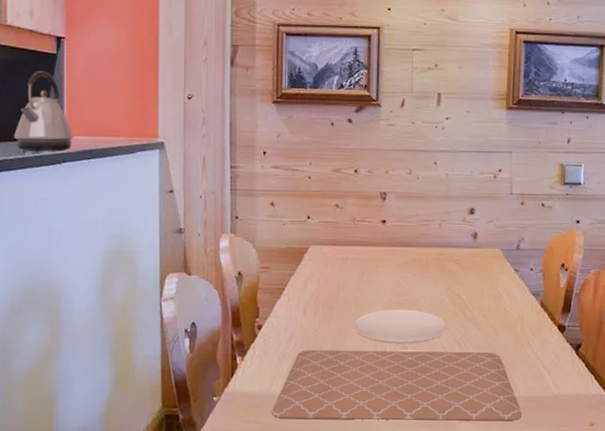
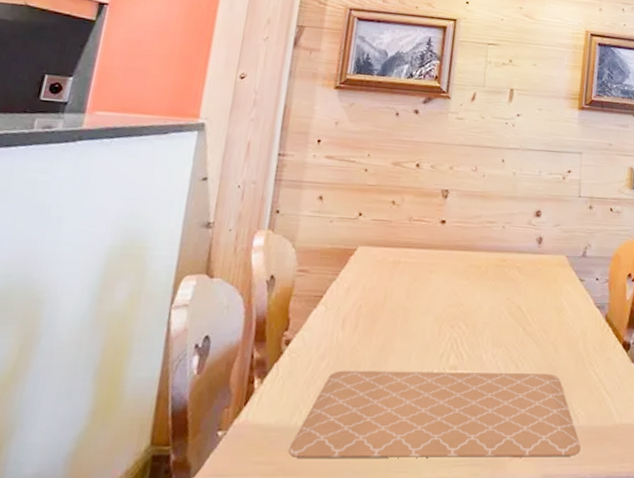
kettle: present [14,71,74,153] -> none [24,37,99,129]
plate: present [353,309,447,344] -> none [398,322,504,364]

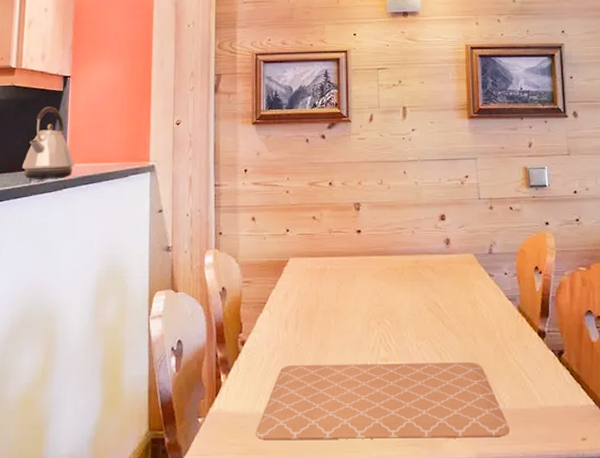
kettle: none [24,37,99,129] -> present [22,107,75,181]

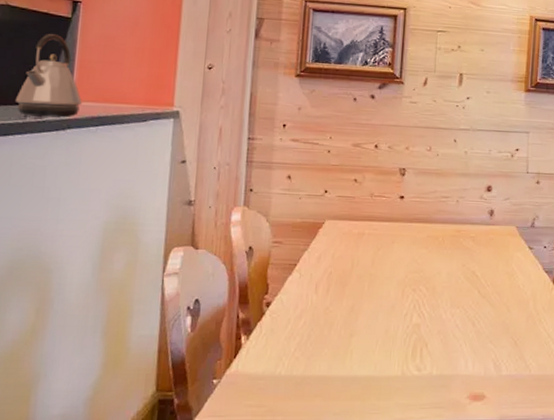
placemat: present [256,363,510,439] -> none [276,328,533,401]

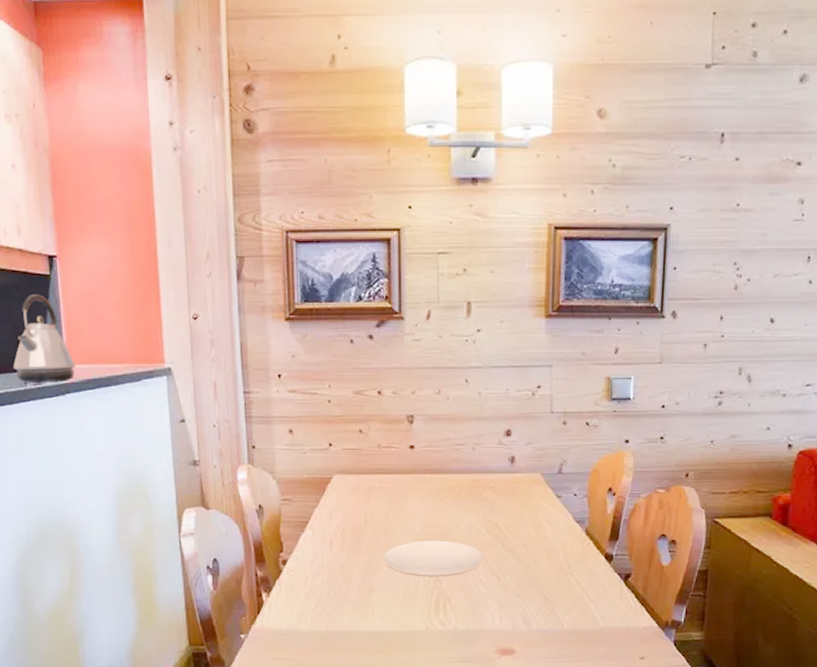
plate: none [366,286,461,322] -> present [383,540,484,577]

